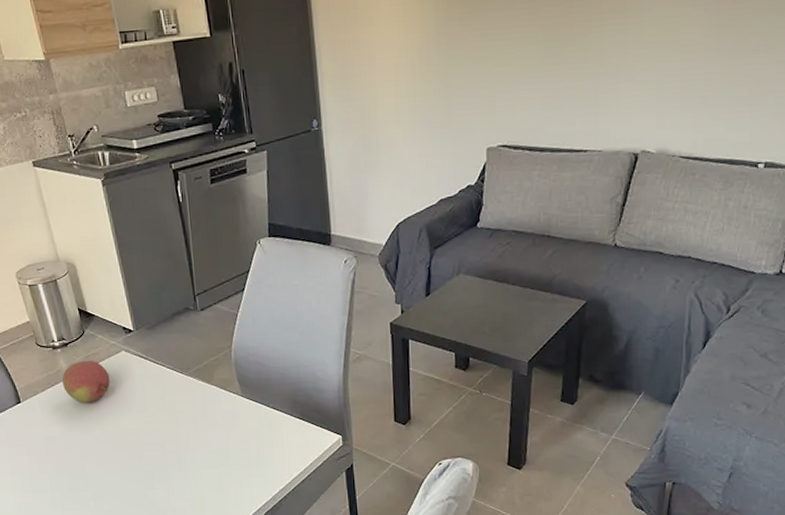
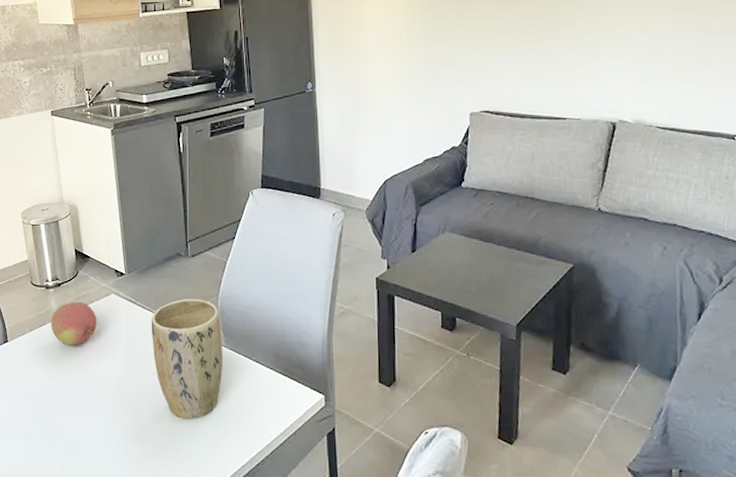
plant pot: none [164,352,241,464] -> present [151,299,224,419]

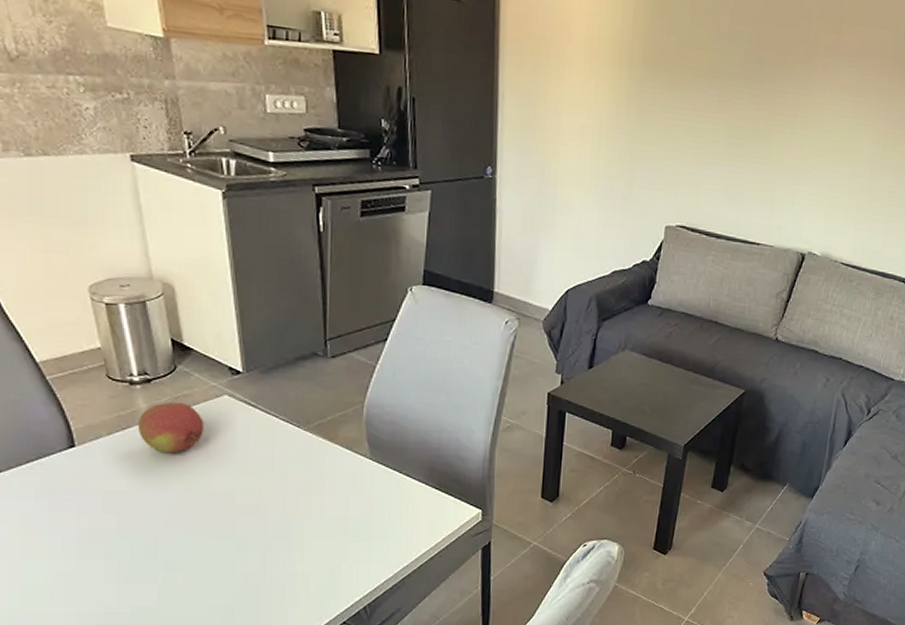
plant pot: present [151,299,224,419] -> none [277,405,368,535]

